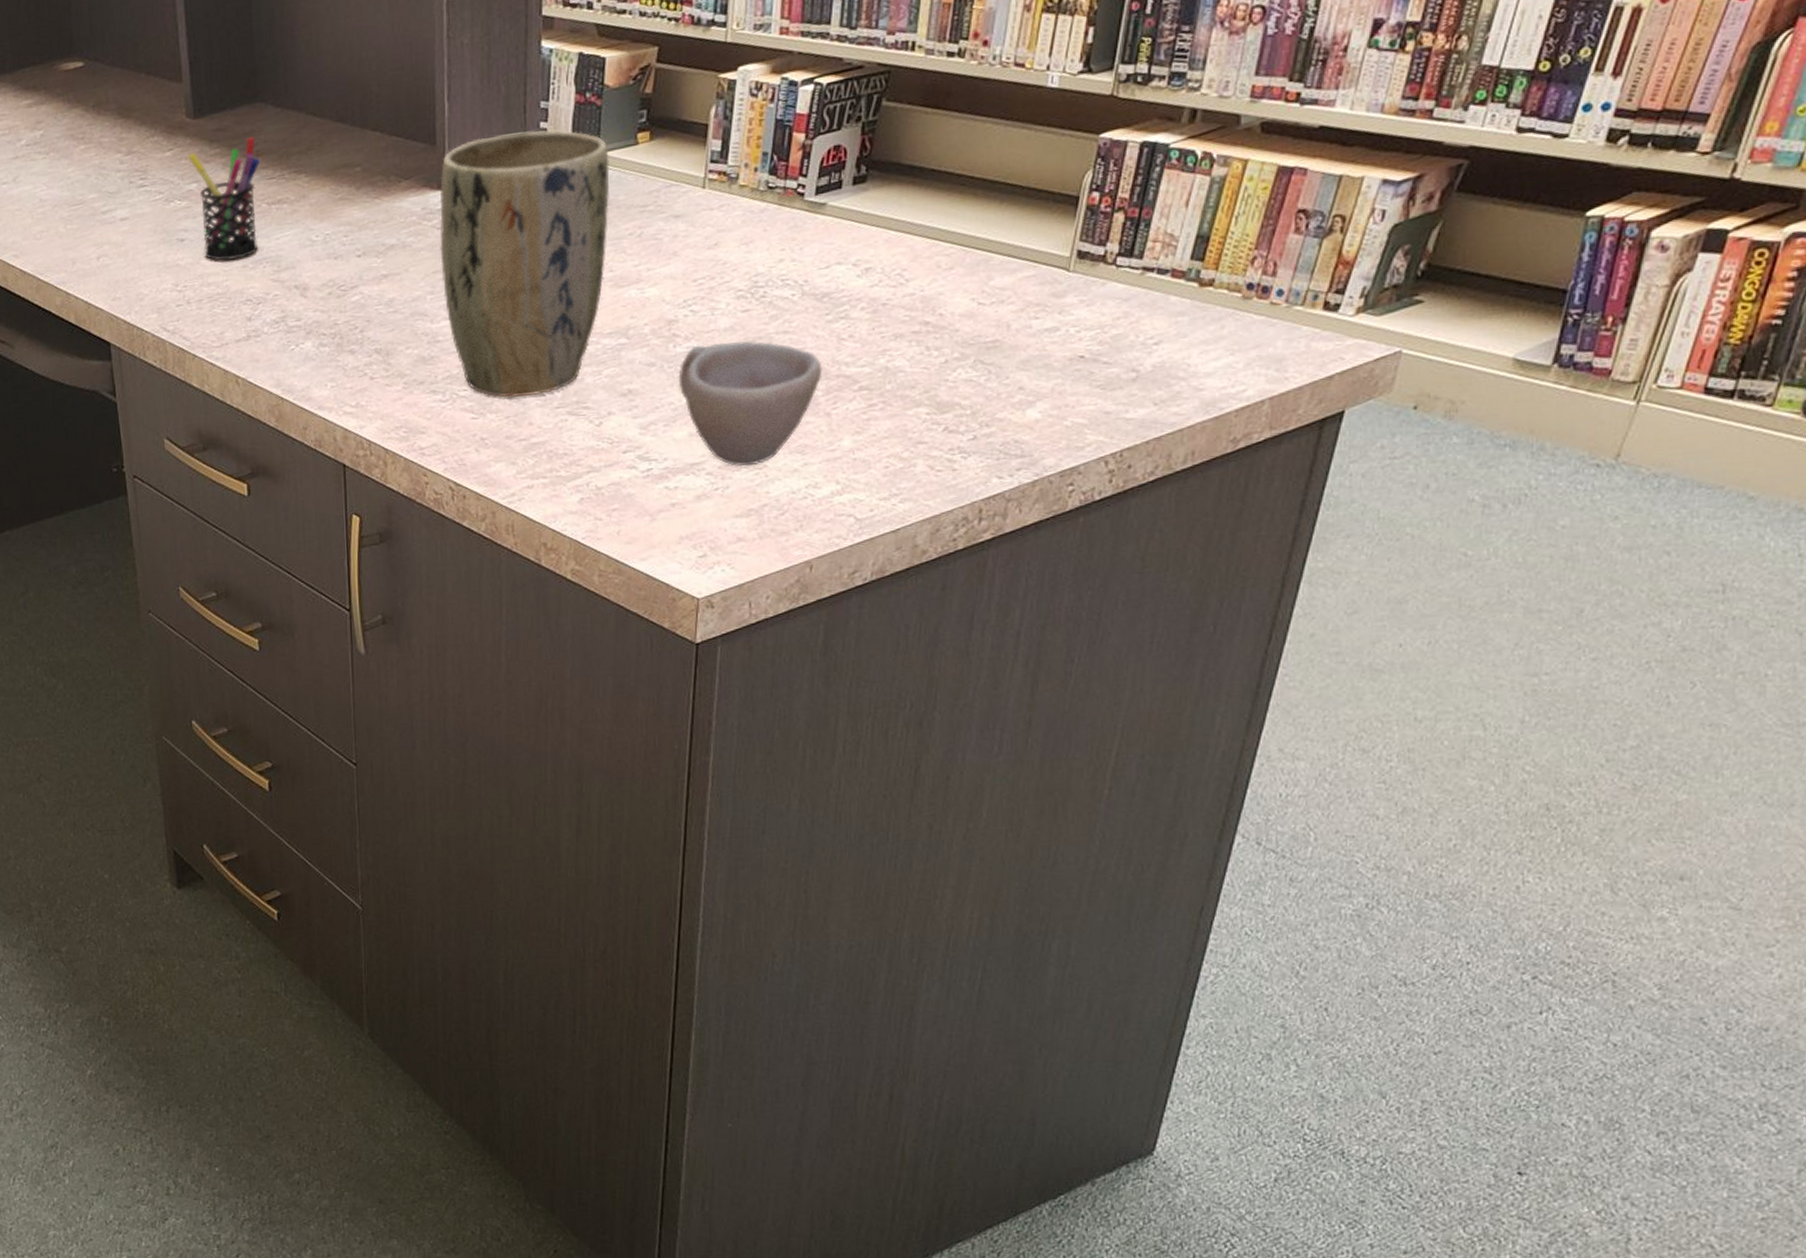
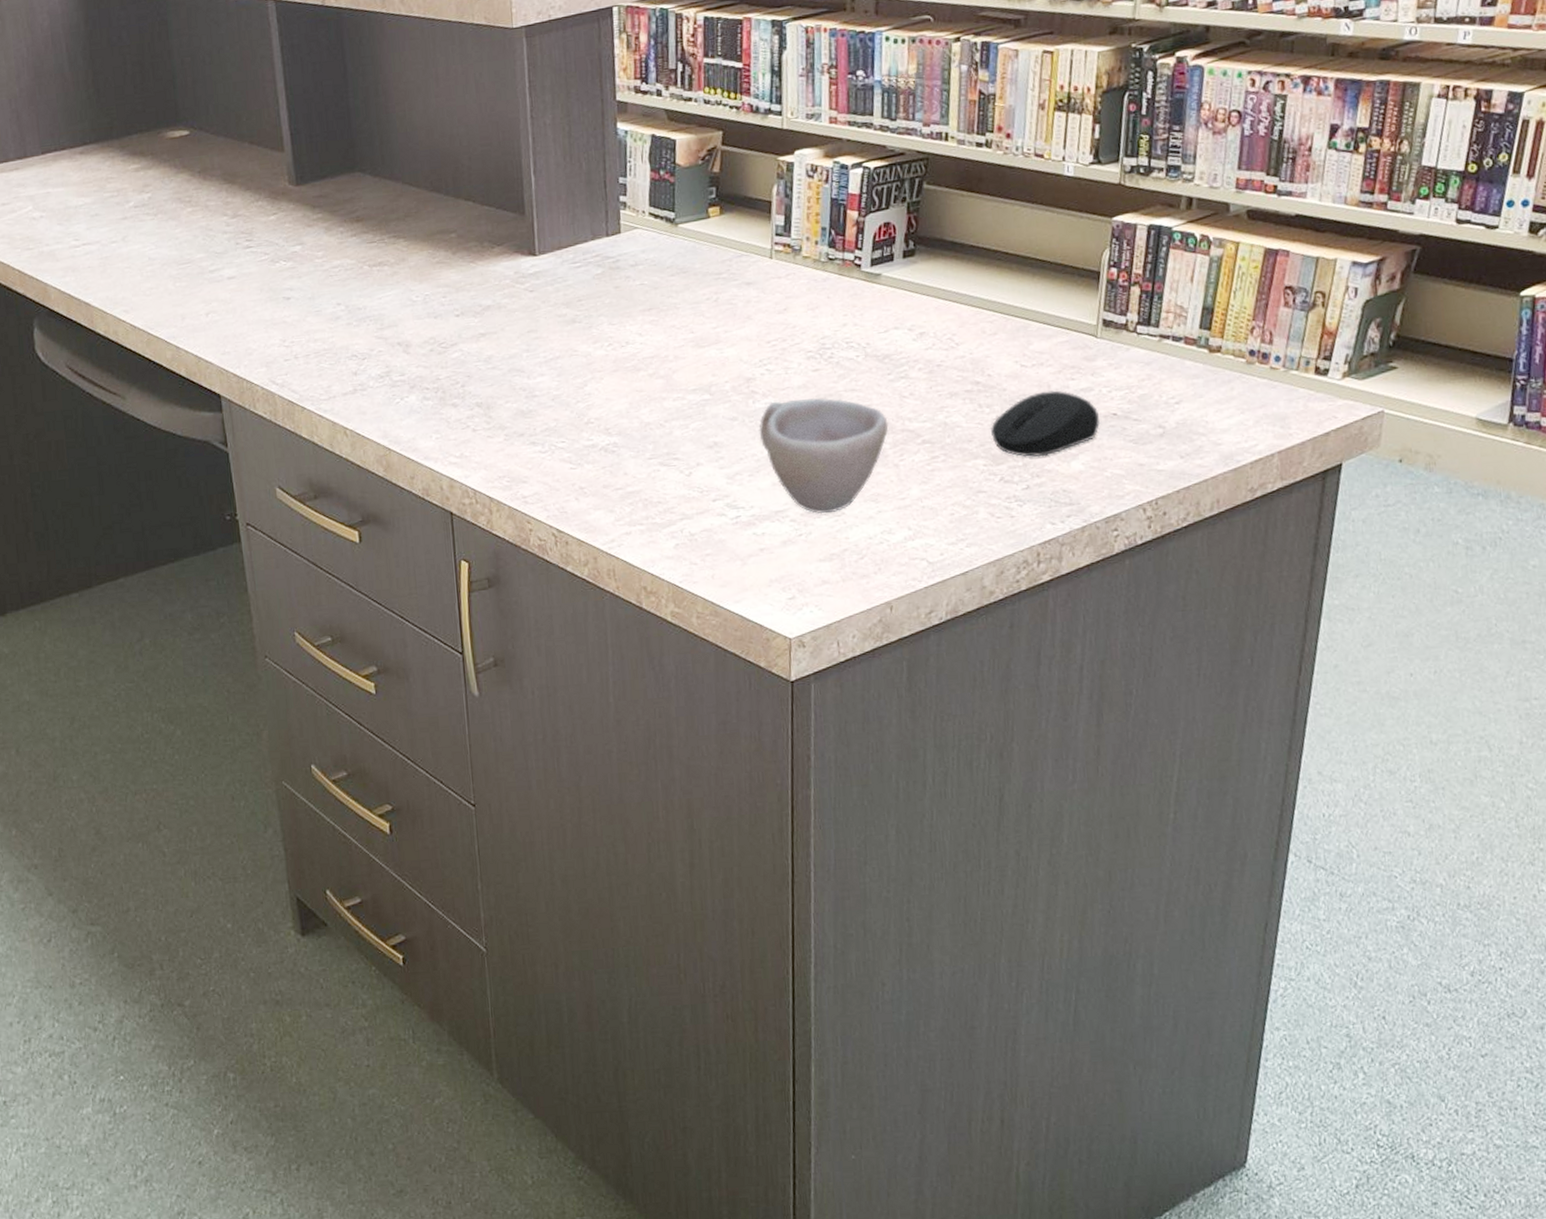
pen holder: present [188,137,260,261] -> none [292,204,362,319]
plant pot: present [439,129,610,397] -> none [530,203,687,449]
computer mouse: none [938,330,1065,405] -> present [991,390,1101,457]

